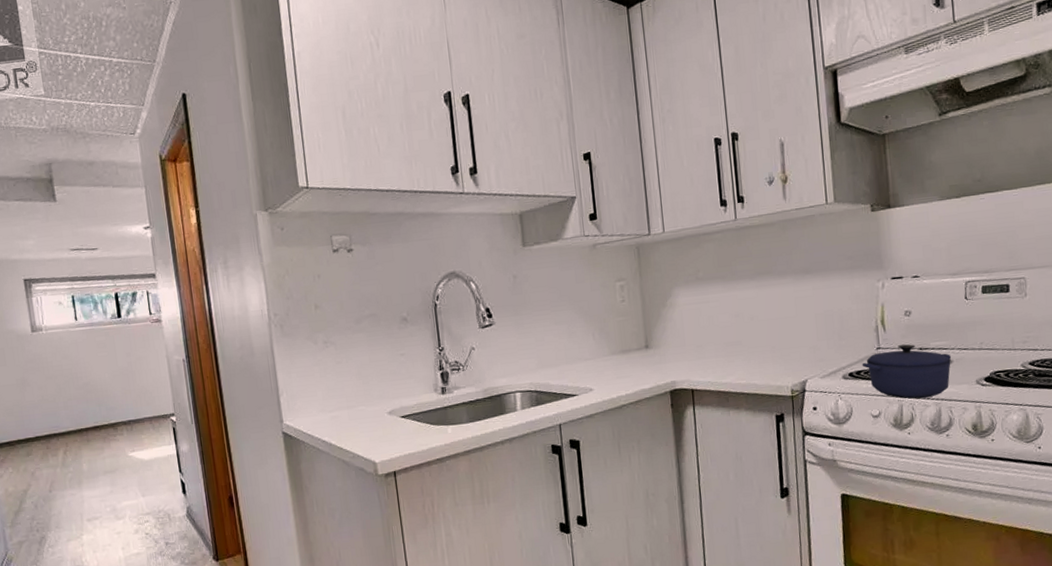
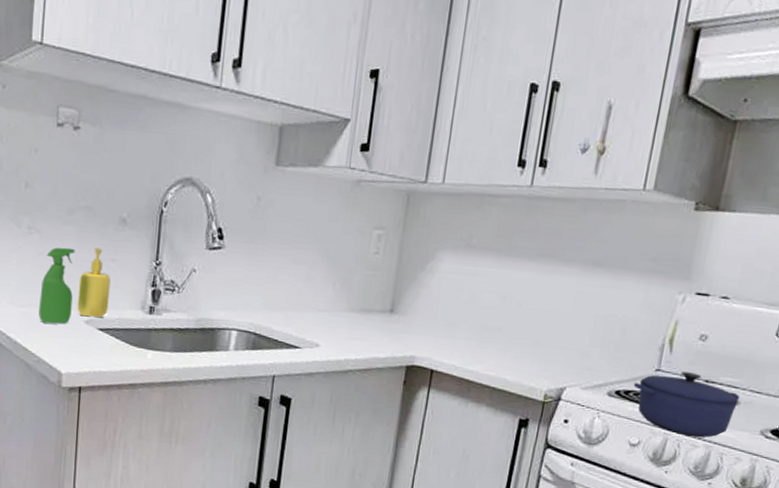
spray bottle: none [344,352,375,422] -> present [39,247,75,325]
soap dispenser: none [376,347,406,409] -> present [77,247,111,318]

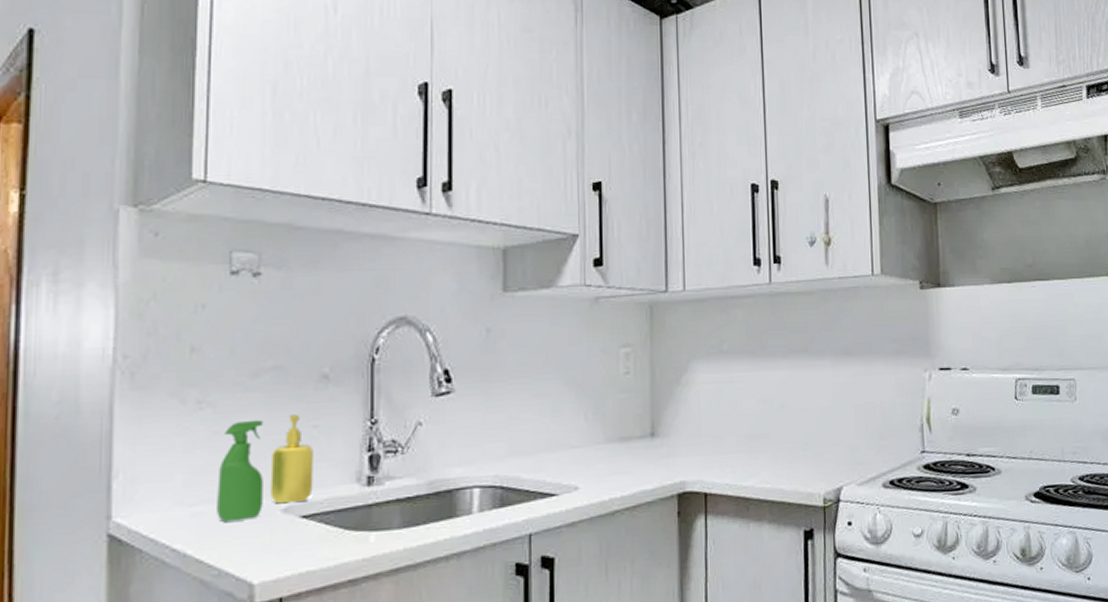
cooking pot: present [633,370,740,438] -> none [904,447,1000,515]

